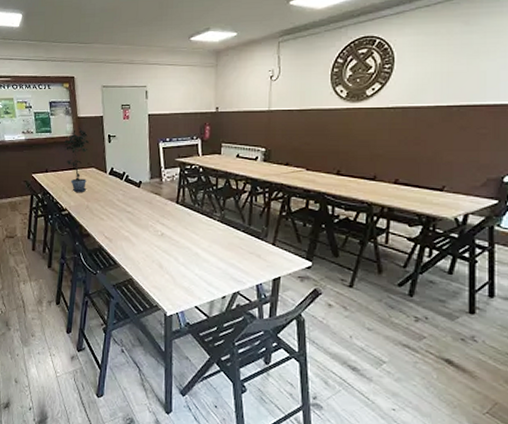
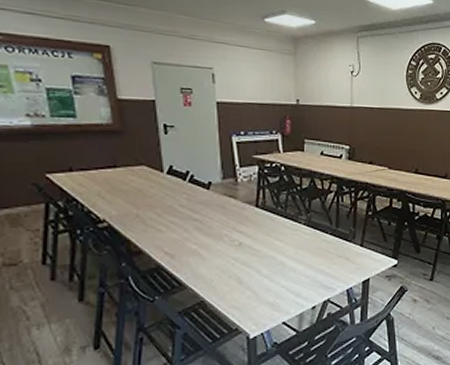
potted plant: present [61,127,90,193] -> none [93,112,137,199]

